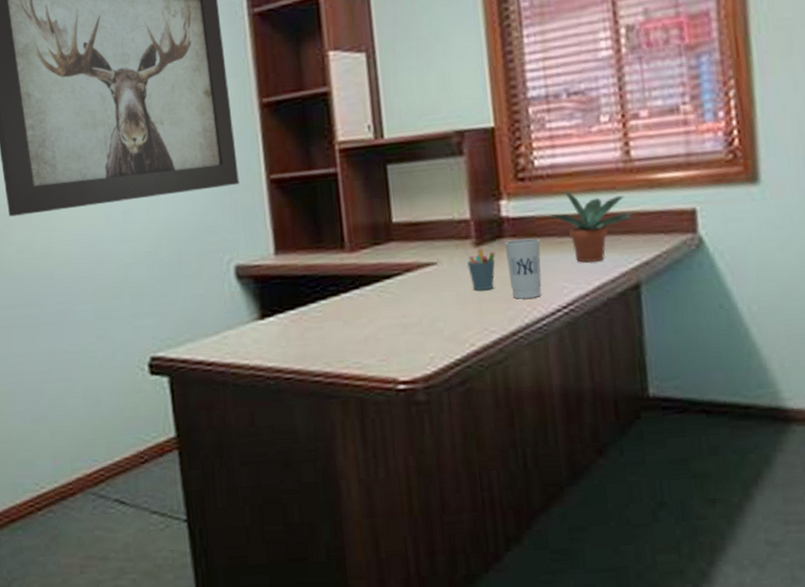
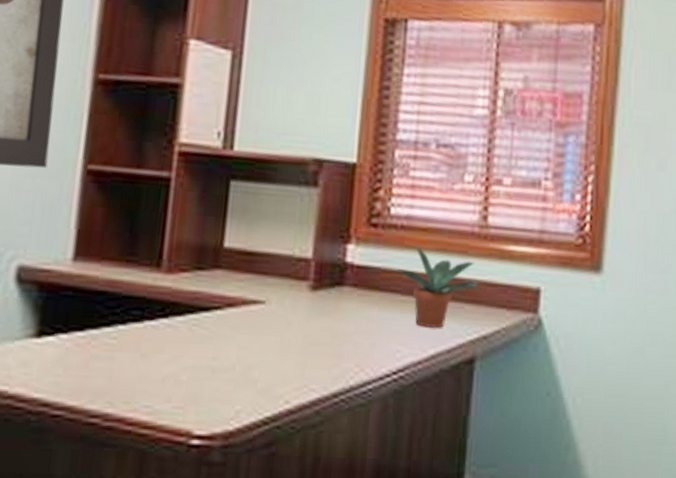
pen holder: present [465,247,496,291] -> none [299,289,333,342]
cup: present [504,238,542,299] -> none [341,290,382,358]

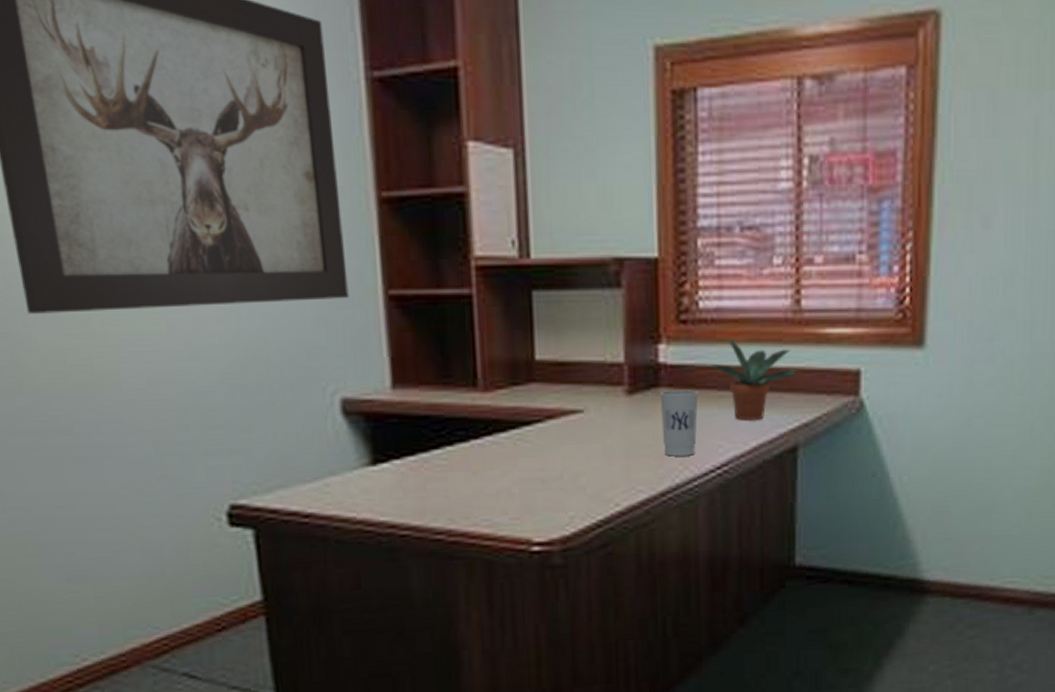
cup: none [341,290,382,358] -> present [659,390,698,457]

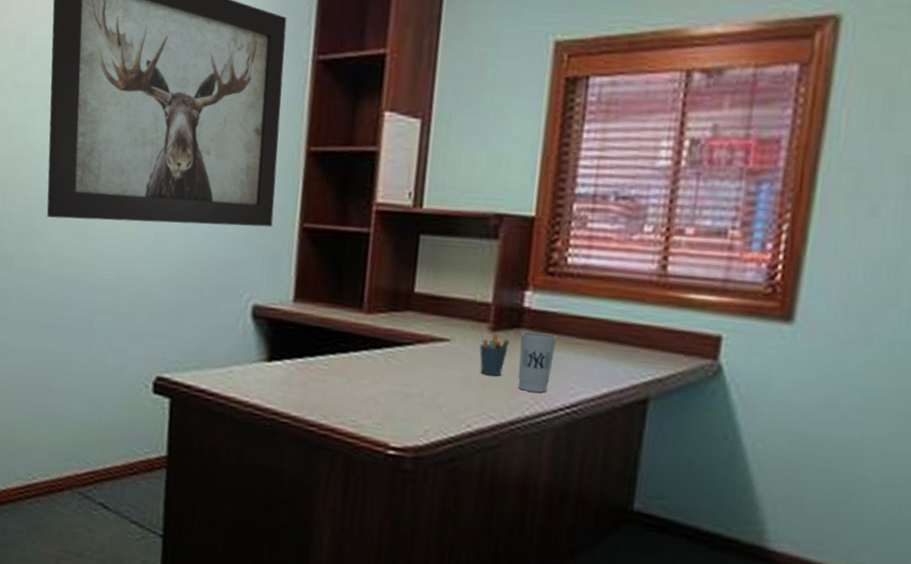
pen holder: none [616,395,650,445] -> present [479,330,510,377]
potted plant: present [710,337,799,422] -> none [571,292,658,370]

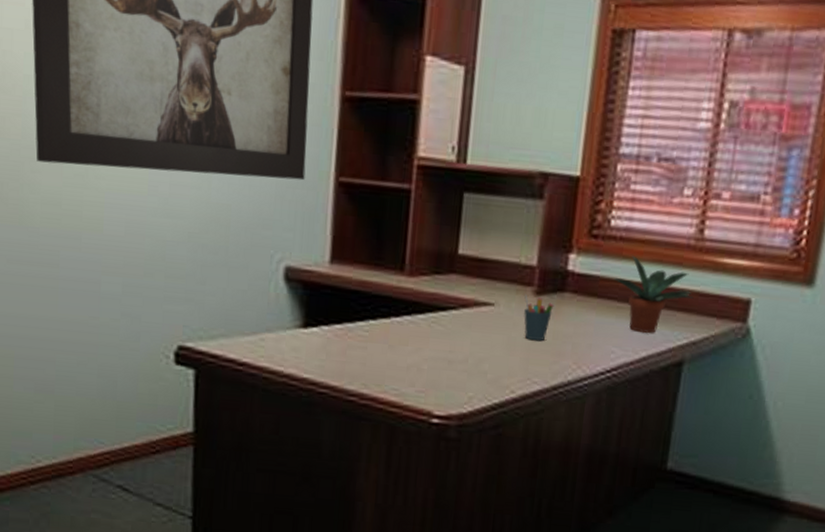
cup: present [518,332,557,393] -> none [561,295,599,357]
potted plant: none [571,292,658,370] -> present [613,255,694,334]

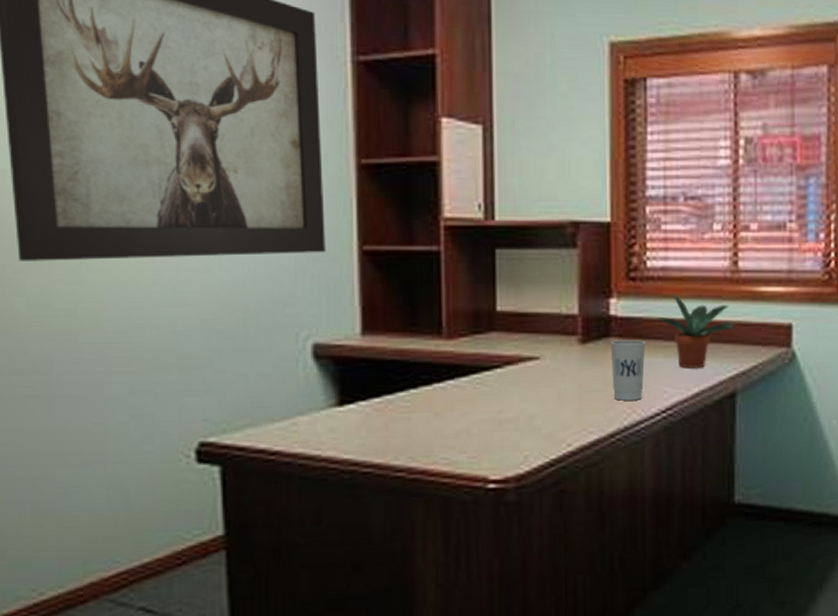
pen holder: present [524,294,554,341] -> none [570,343,601,390]
cup: none [561,295,599,357] -> present [610,340,646,401]

